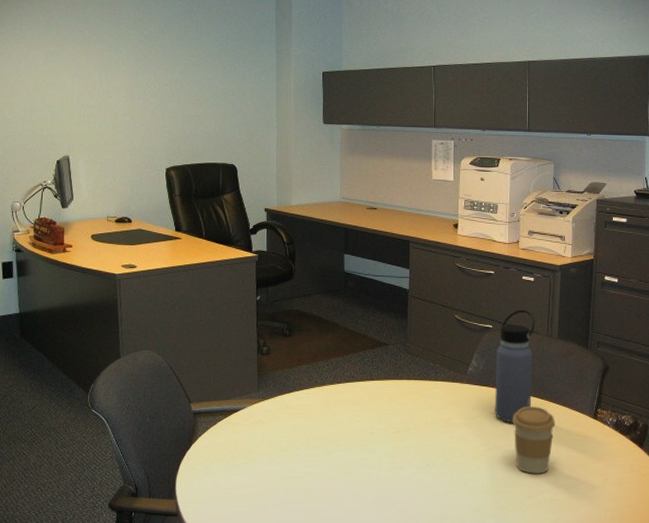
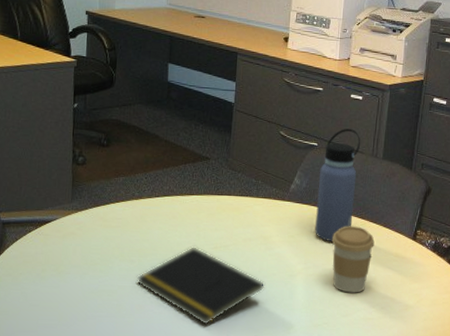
notepad: none [323,431,449,509] -> present [137,247,265,325]

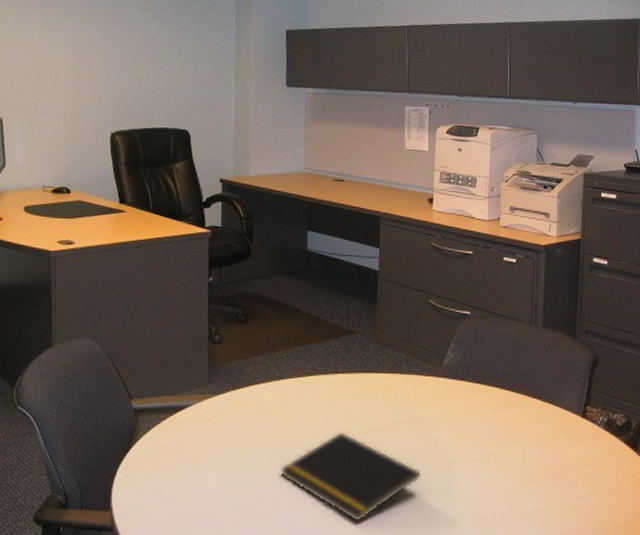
water bottle: present [315,129,361,241] -> none [474,295,518,421]
coffee cup: present [331,226,375,293] -> none [492,403,540,481]

